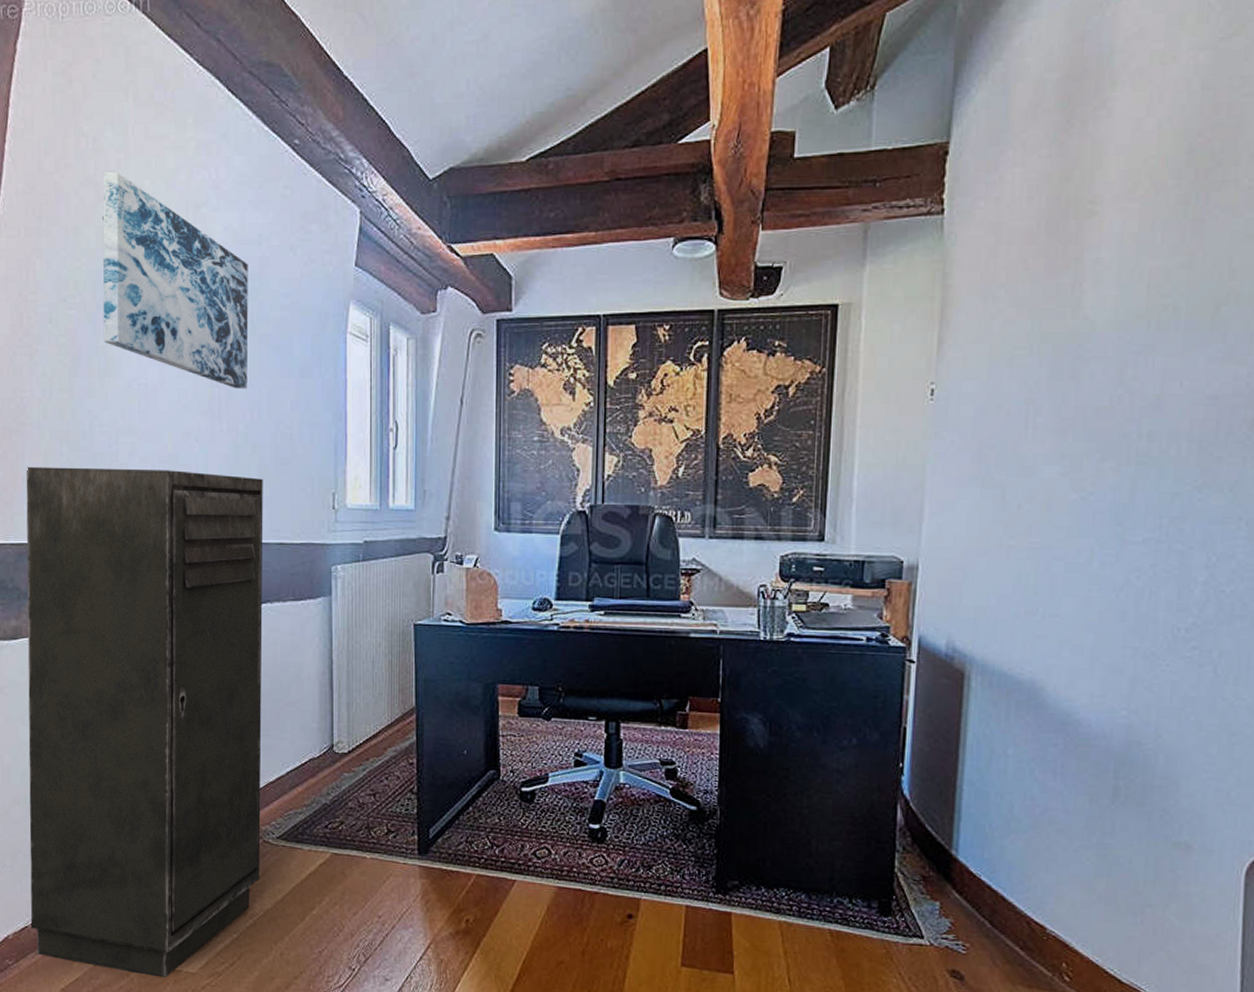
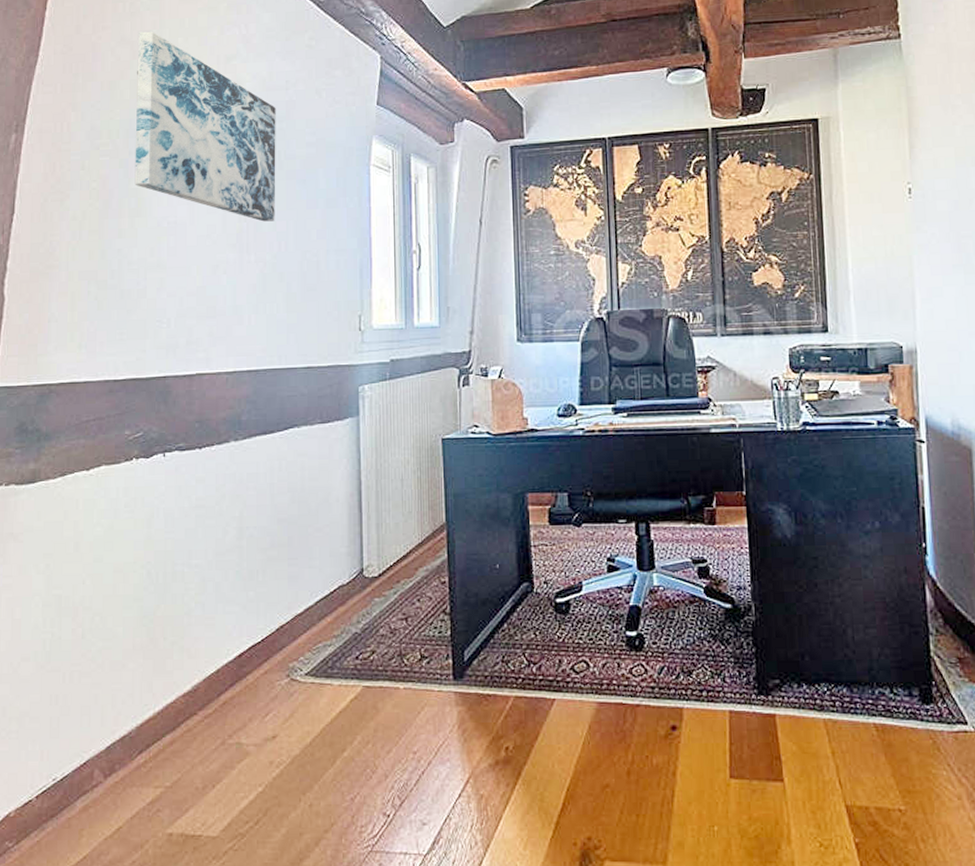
storage cabinet: present [26,466,263,978] -> none [35,302,291,846]

